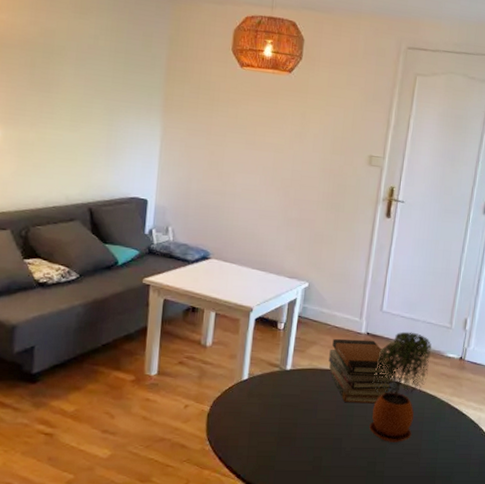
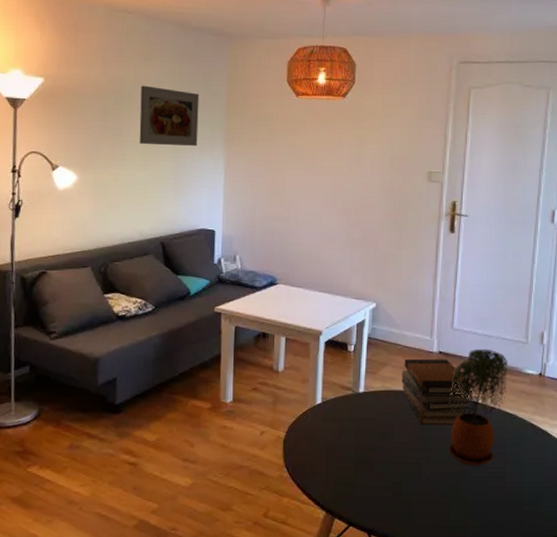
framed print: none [69,39,138,110] -> present [139,85,200,146]

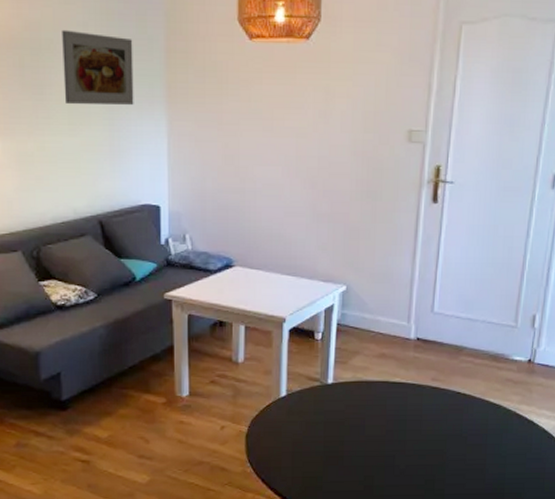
book stack: present [402,358,474,425] -> none [375,346,455,417]
potted plant: present [447,348,508,466] -> none [424,334,494,458]

